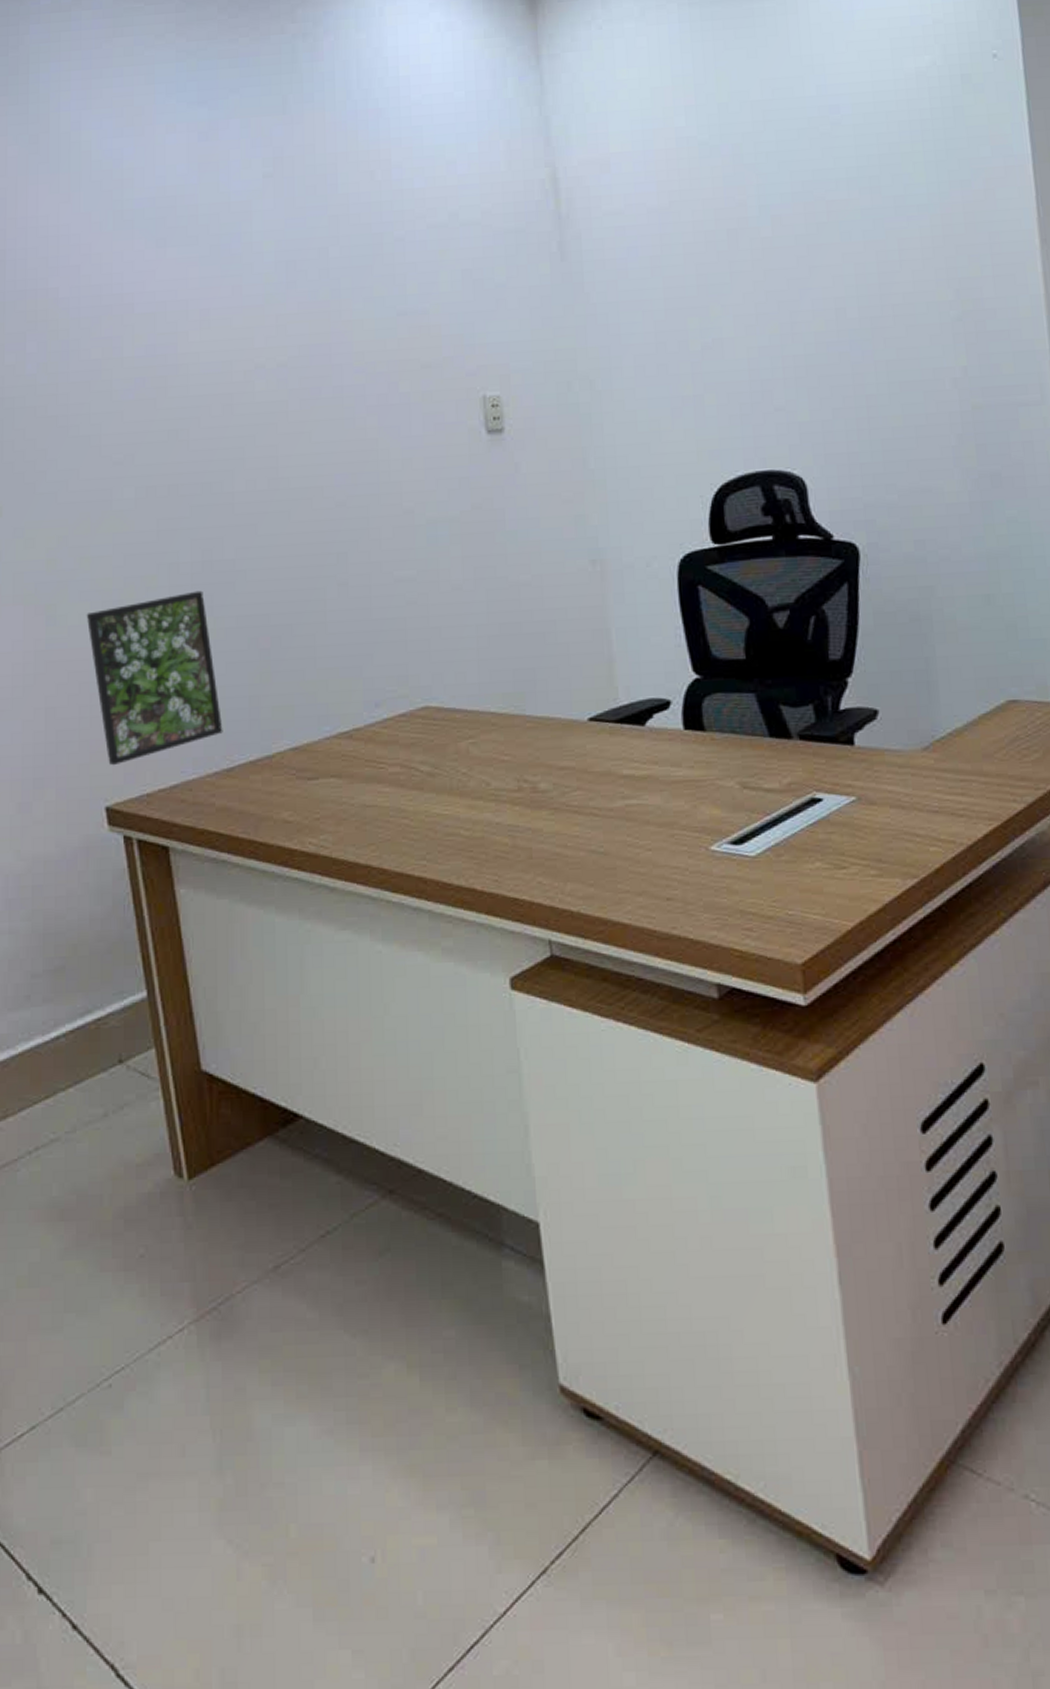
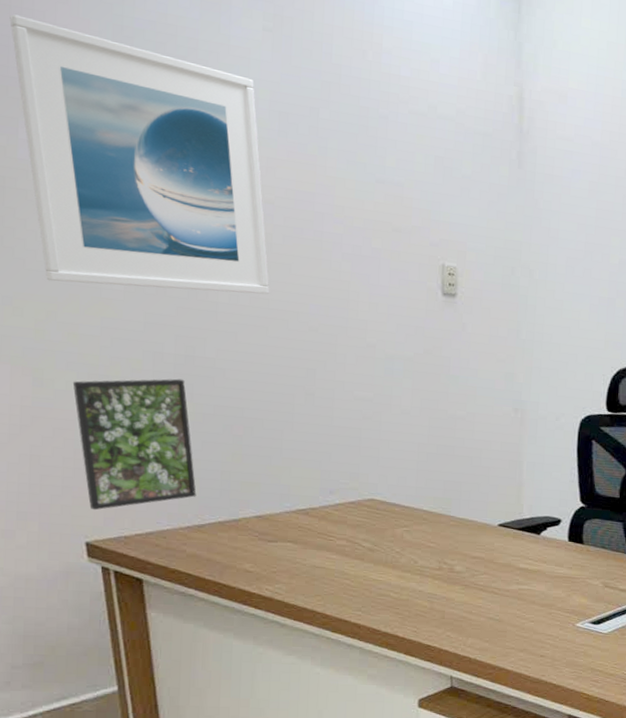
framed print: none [16,225,290,503] -> present [9,14,270,295]

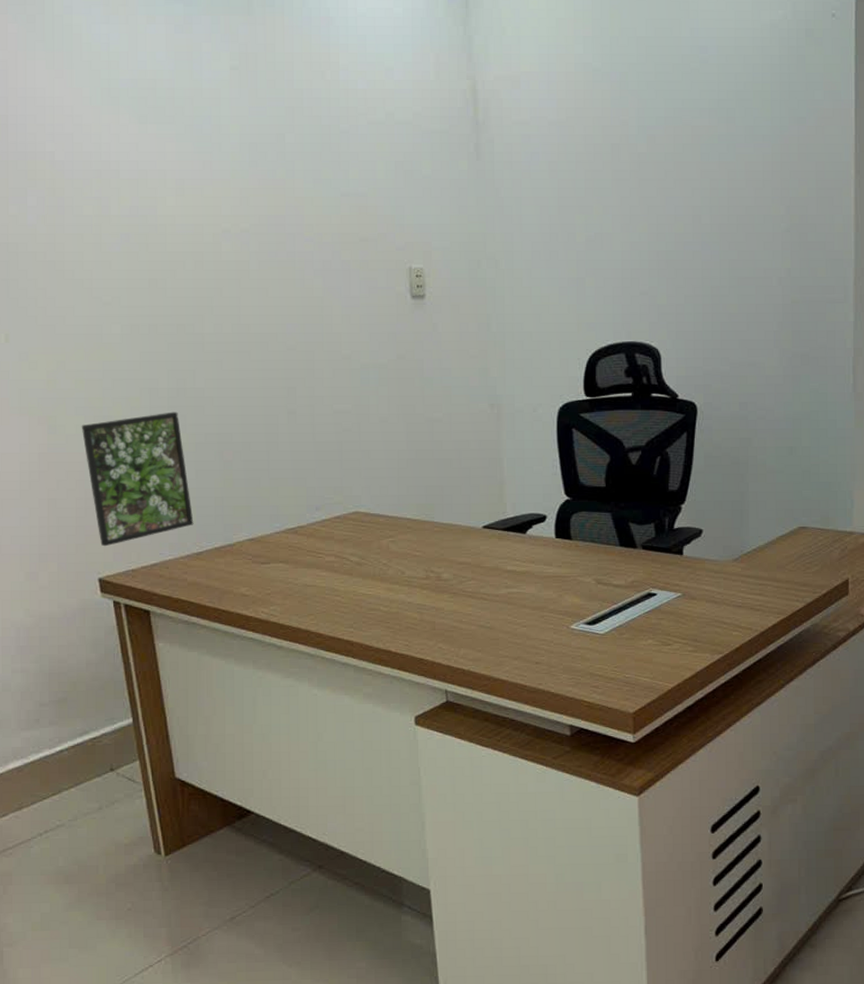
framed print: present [9,14,270,295] -> none [16,95,250,333]

